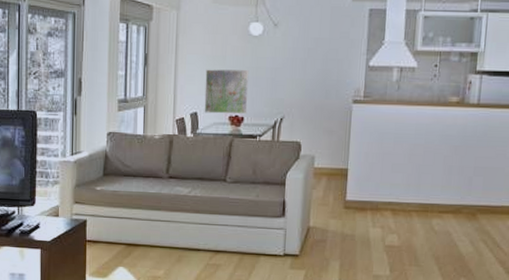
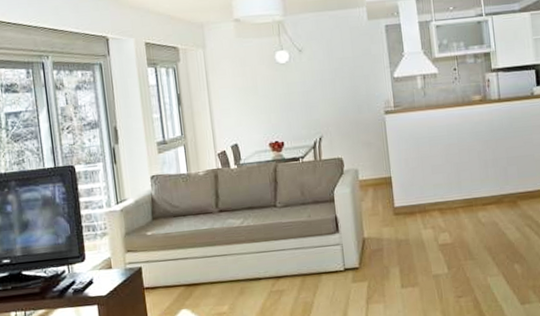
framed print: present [204,69,249,115] -> none [239,97,286,143]

